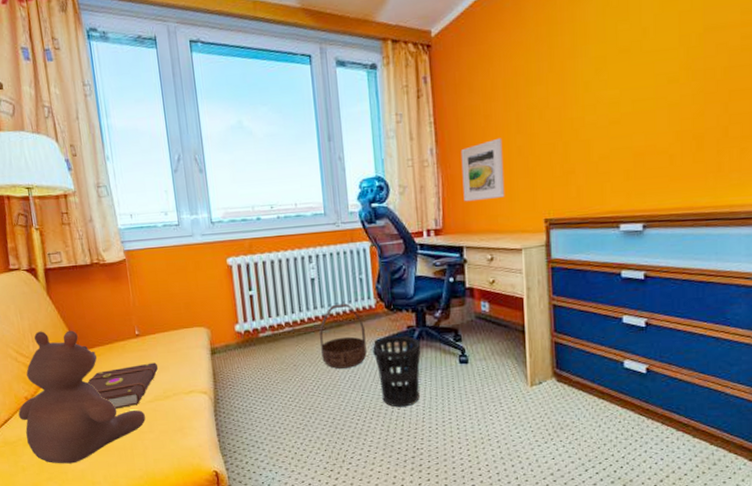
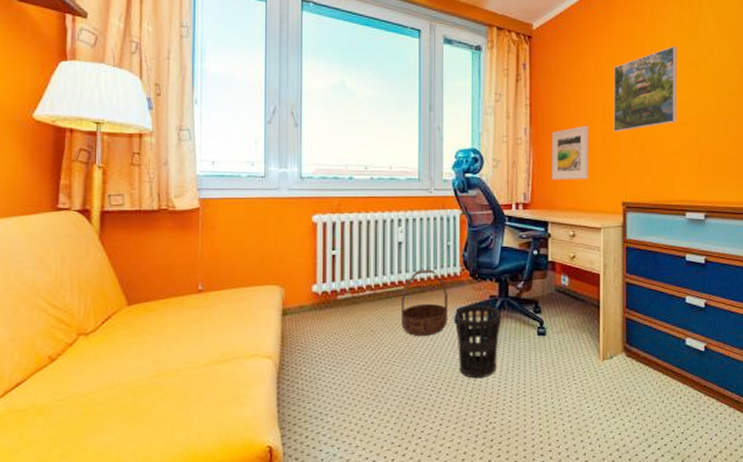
stuffed bear: present [18,330,146,464] -> none [36,280,195,438]
book: present [87,362,159,409] -> none [131,322,220,373]
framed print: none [527,32,606,142] -> present [614,46,677,132]

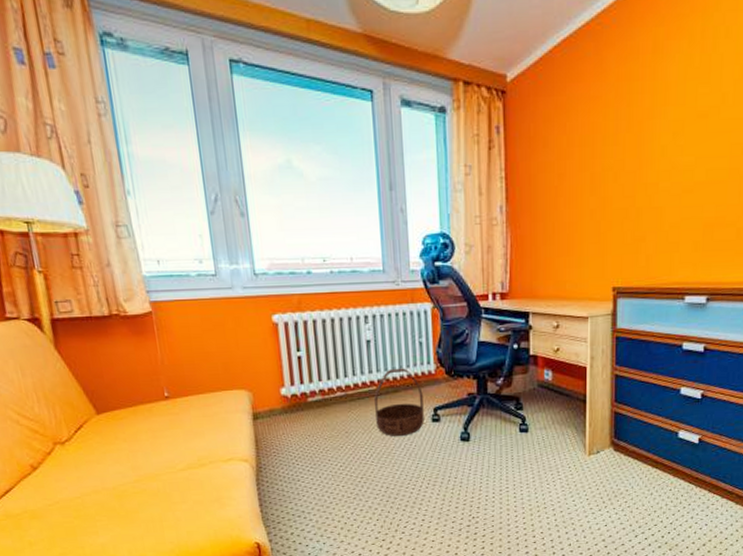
wastebasket: present [454,305,502,379] -> none [431,403,481,476]
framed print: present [552,125,589,180] -> none [531,199,575,266]
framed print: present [614,46,677,132] -> none [604,93,683,205]

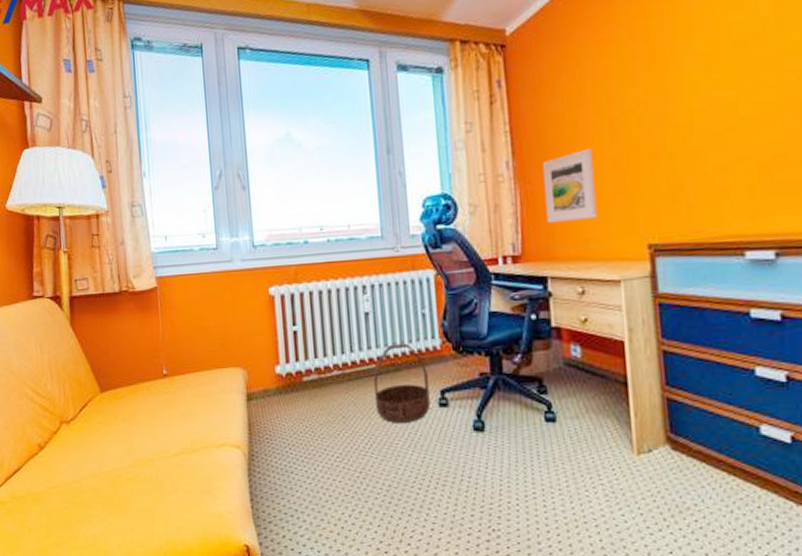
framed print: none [531,199,575,266] -> present [542,148,598,224]

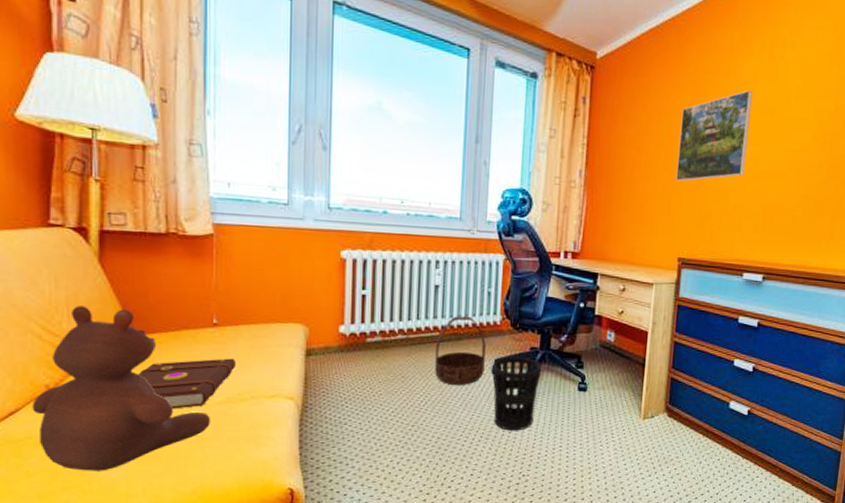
stuffed bear: none [29,367,169,527] -> present [32,305,210,471]
book: none [106,408,187,463] -> present [138,358,237,409]
wastebasket: none [437,384,498,475] -> present [491,356,542,431]
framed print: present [542,148,598,224] -> none [605,171,650,231]
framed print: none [620,24,720,152] -> present [676,90,753,182]

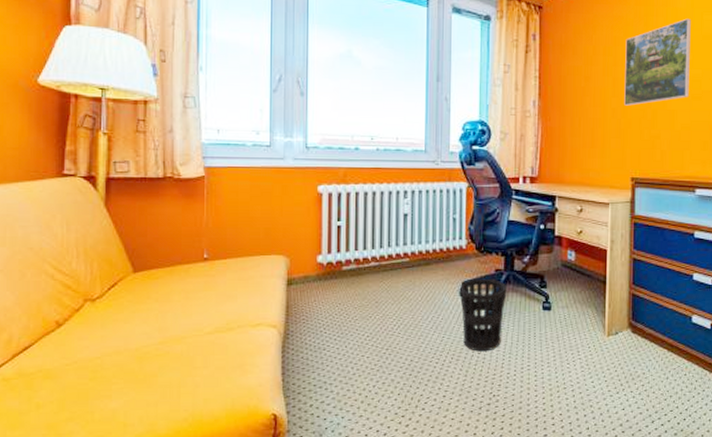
stuffed bear: present [32,305,210,471] -> none [44,246,201,402]
book: present [138,358,237,409] -> none [137,290,225,340]
basket: present [435,316,486,385] -> none [406,242,453,308]

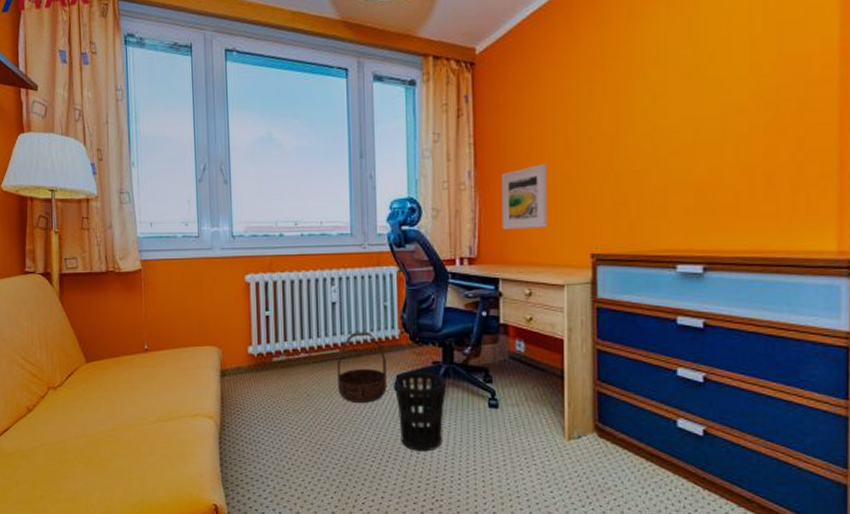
basket: none [406,242,453,308] -> present [337,332,387,403]
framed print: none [560,98,599,154] -> present [501,163,548,230]
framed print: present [624,18,691,106] -> none [578,55,664,169]

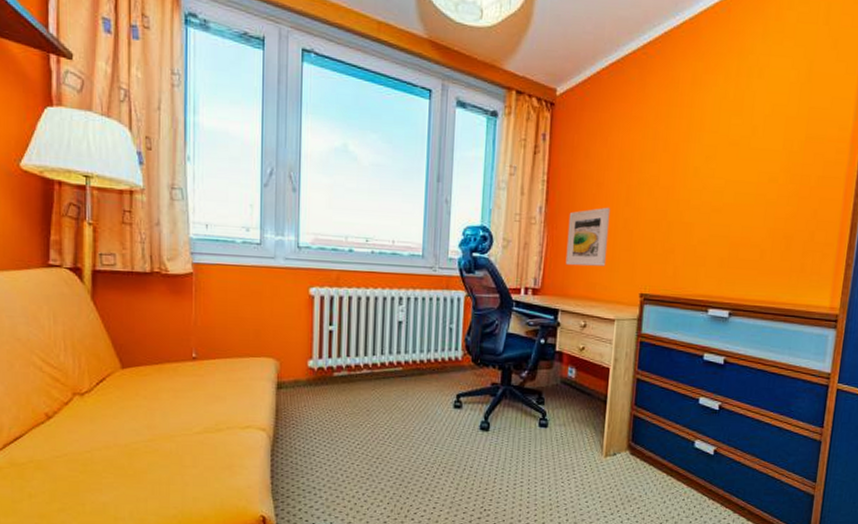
basket: present [337,332,387,403] -> none [398,351,448,420]
wastebasket: present [394,371,447,452] -> none [453,391,503,466]

